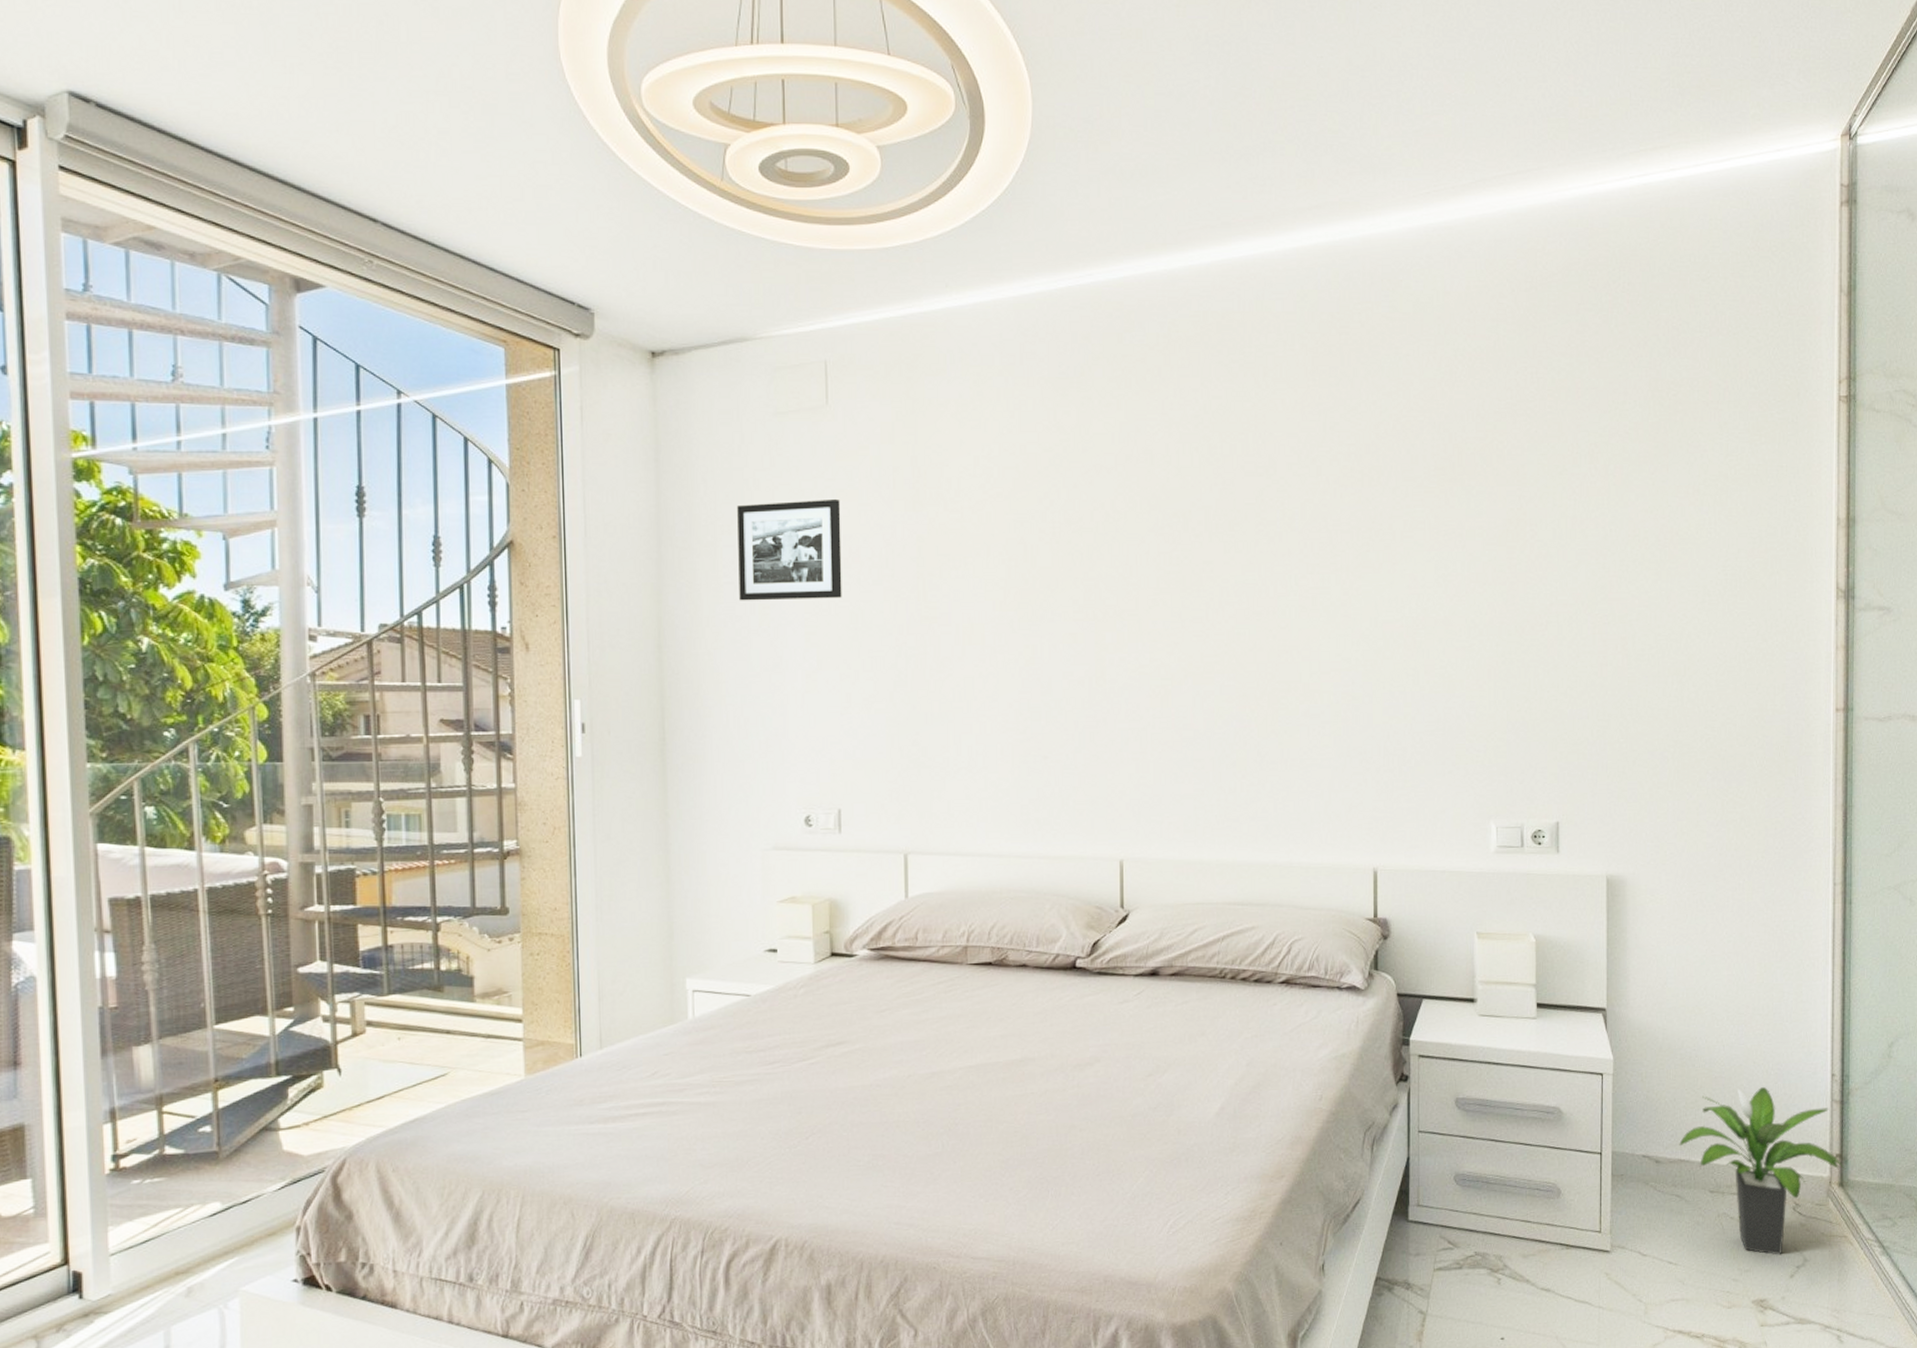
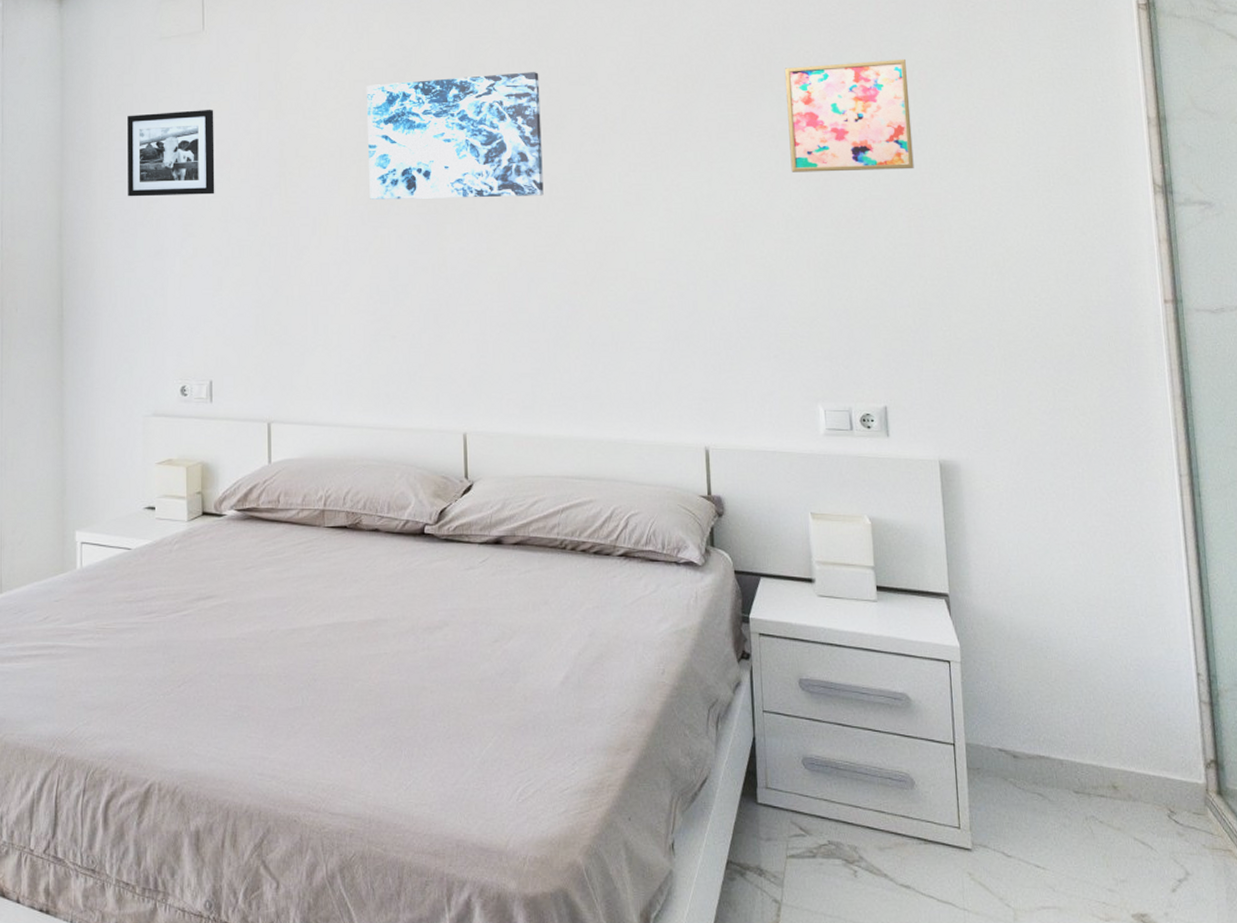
wall art: none [1018,460,1213,604] -> present [367,72,544,200]
wall art: none [1477,451,1603,575] -> present [785,58,914,172]
potted plant: present [1679,1087,1846,1255] -> none [1037,684,1223,866]

